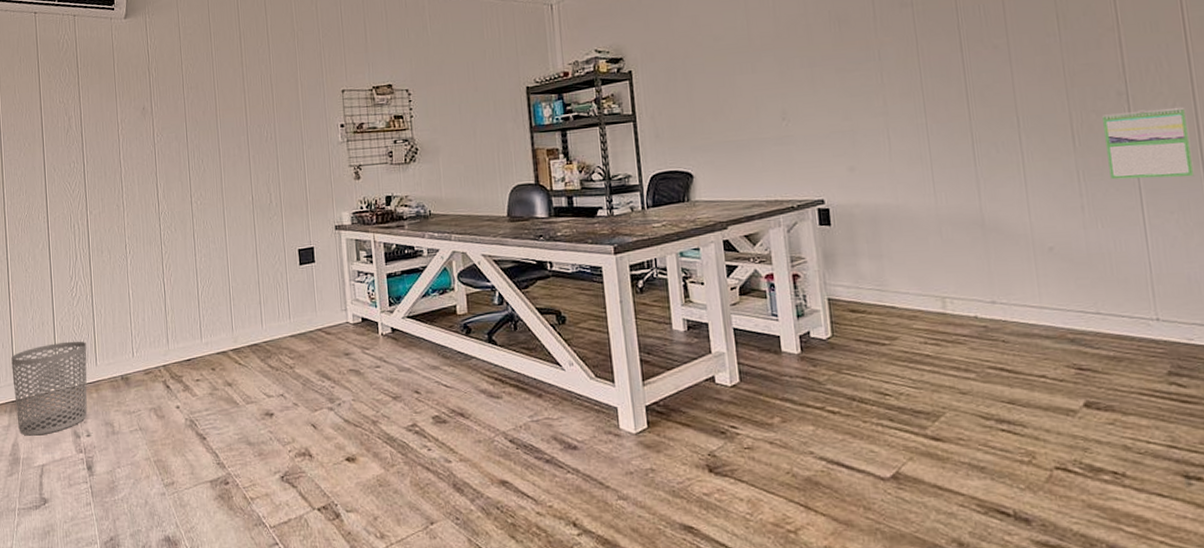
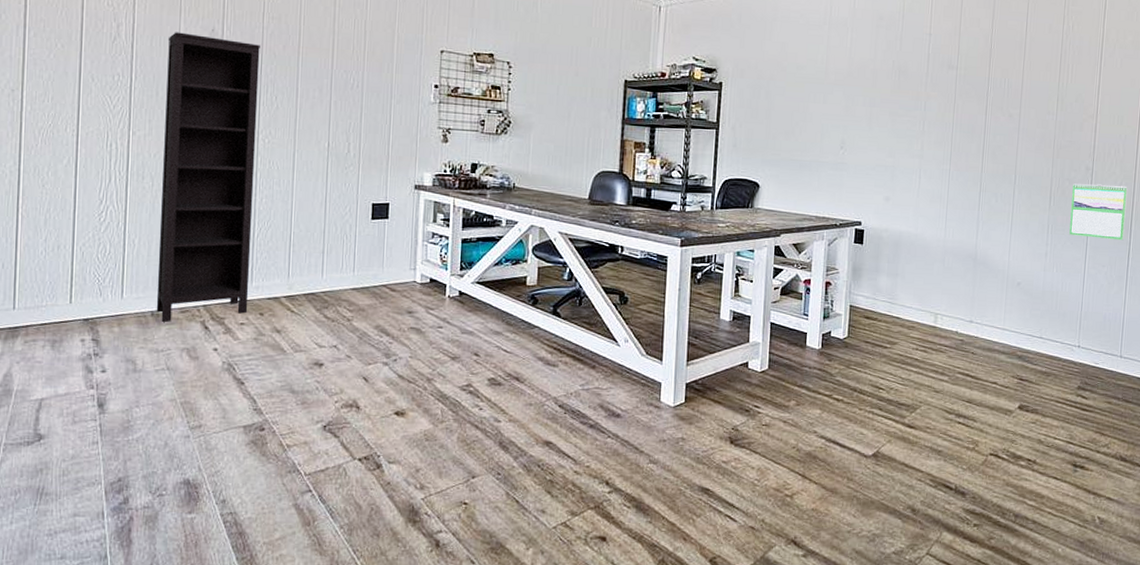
waste bin: present [11,341,88,436] -> none [12,269,112,367]
bookcase: none [108,114,201,384] -> present [156,32,260,322]

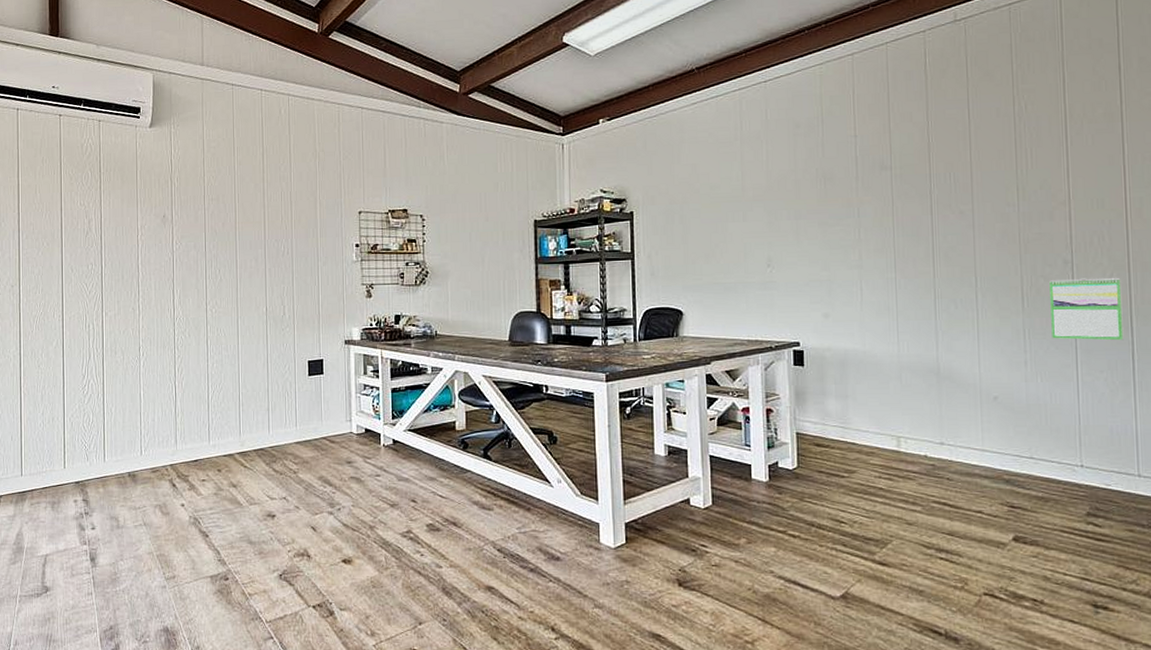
bookcase: present [156,32,260,322] -> none [128,221,208,481]

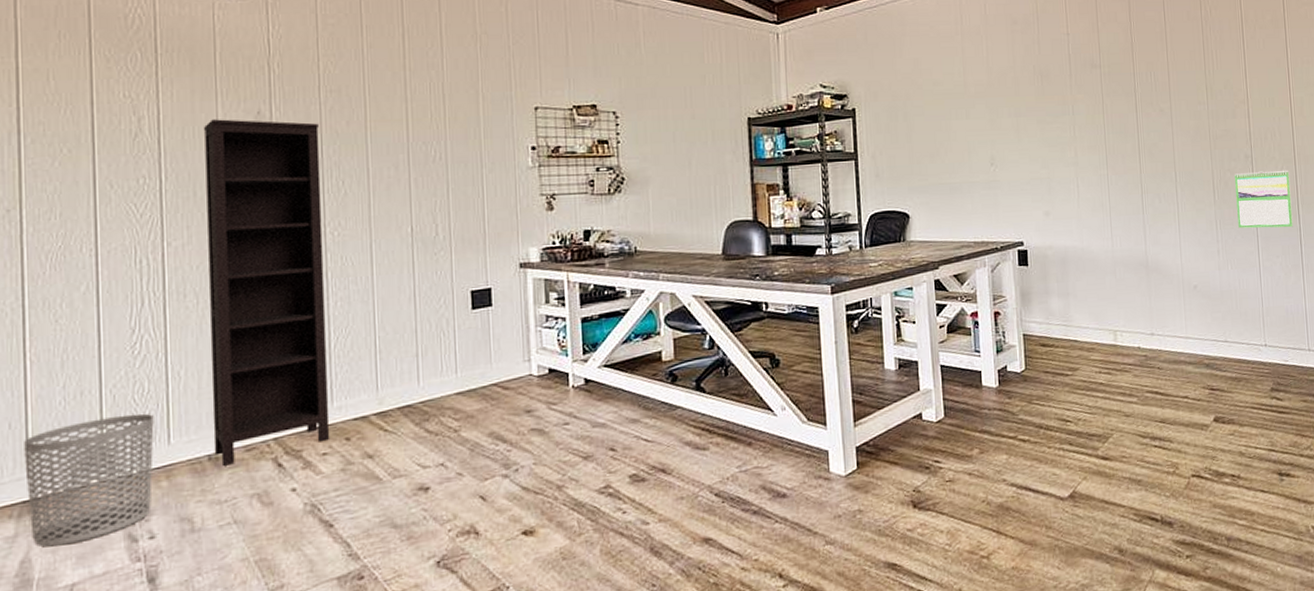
waste bin: none [20,437,96,526] -> present [24,413,154,547]
bookcase: none [128,221,208,481] -> present [203,119,330,466]

